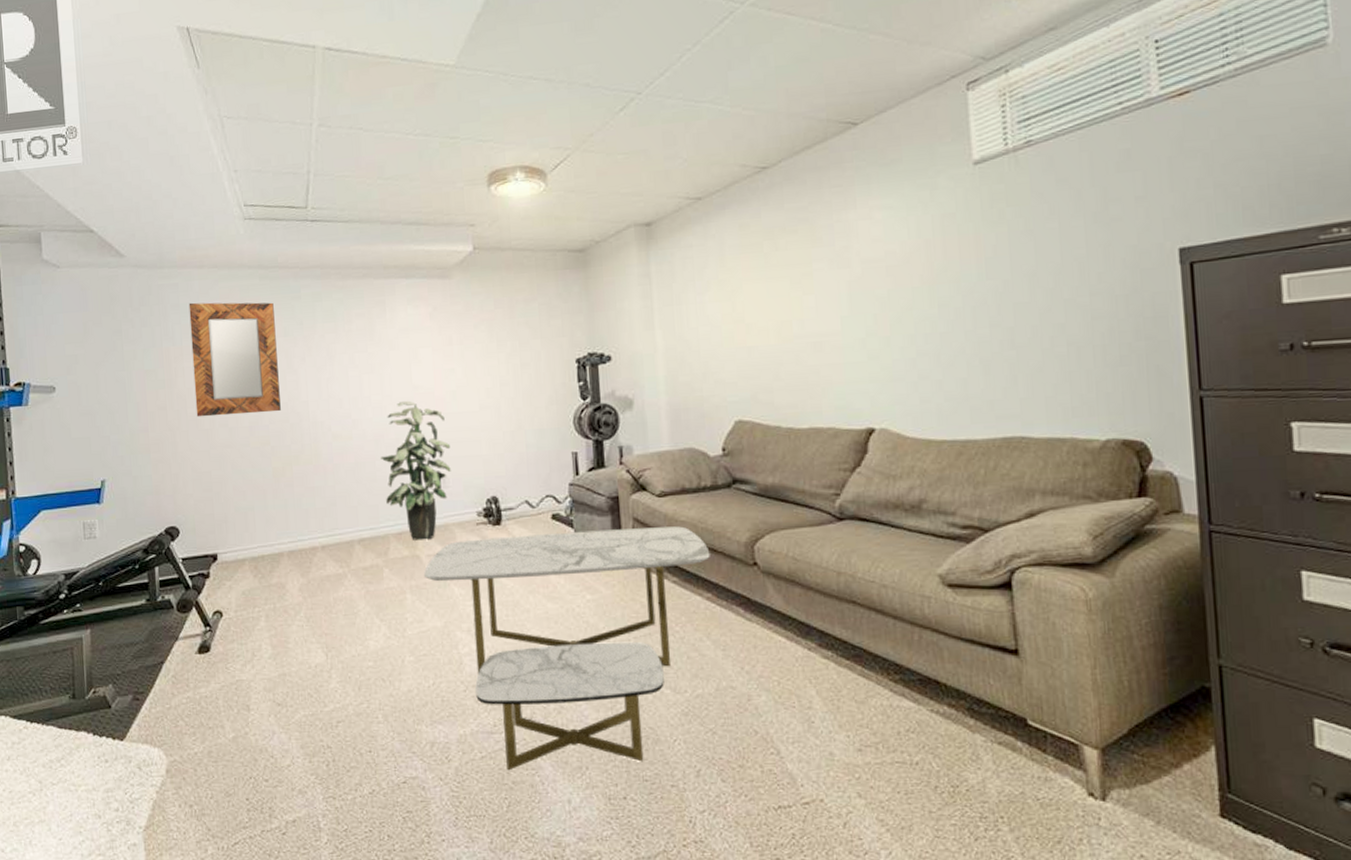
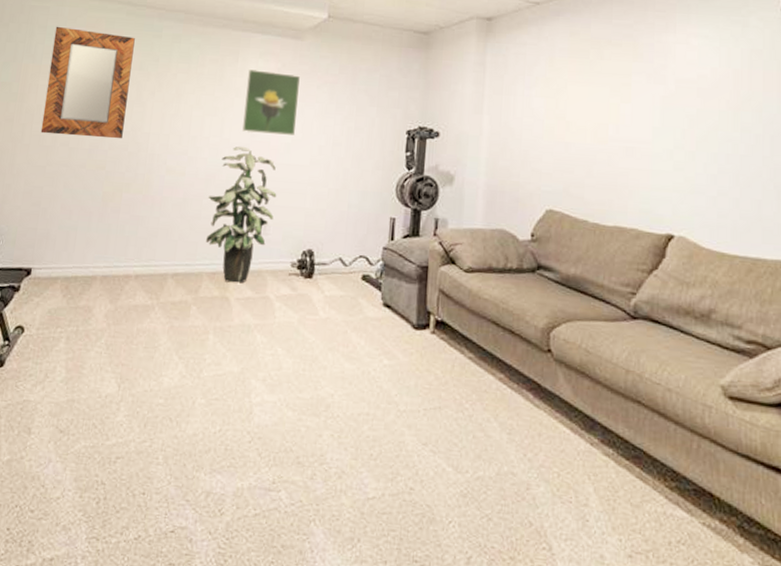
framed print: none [399,317,460,386] -> present [242,69,301,135]
coffee table: present [423,526,710,771] -> none [229,288,508,541]

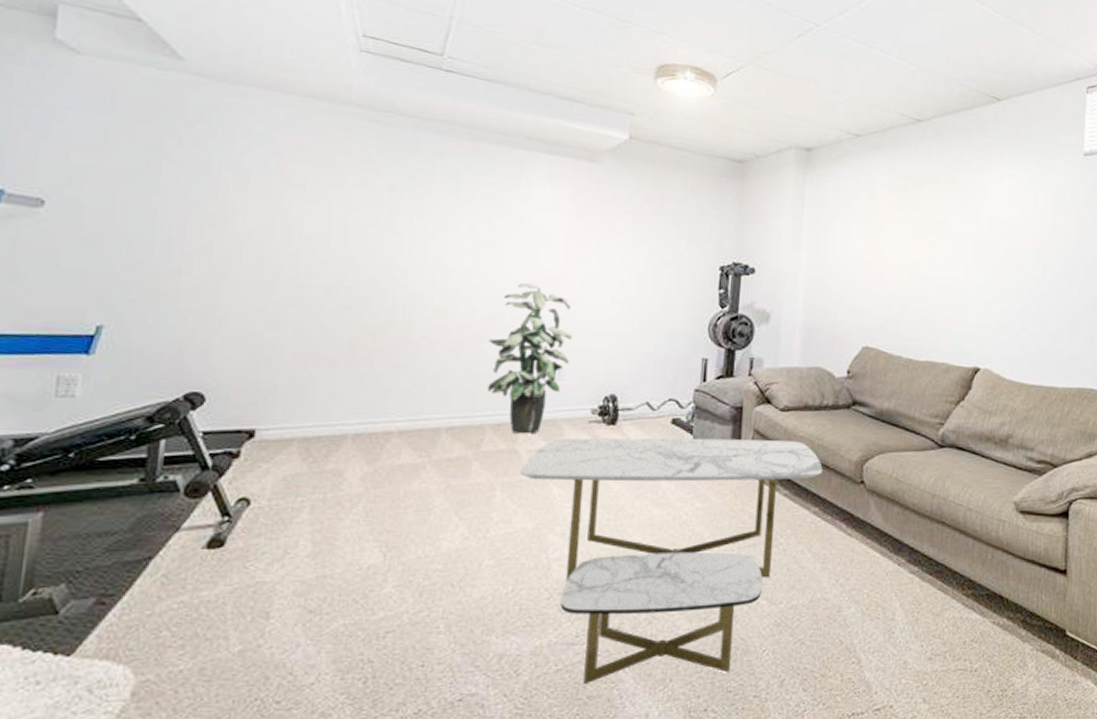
home mirror: present [40,26,135,139] -> none [254,131,382,274]
coffee table: none [229,288,508,541] -> present [519,437,823,685]
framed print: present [242,69,301,135] -> none [528,195,598,271]

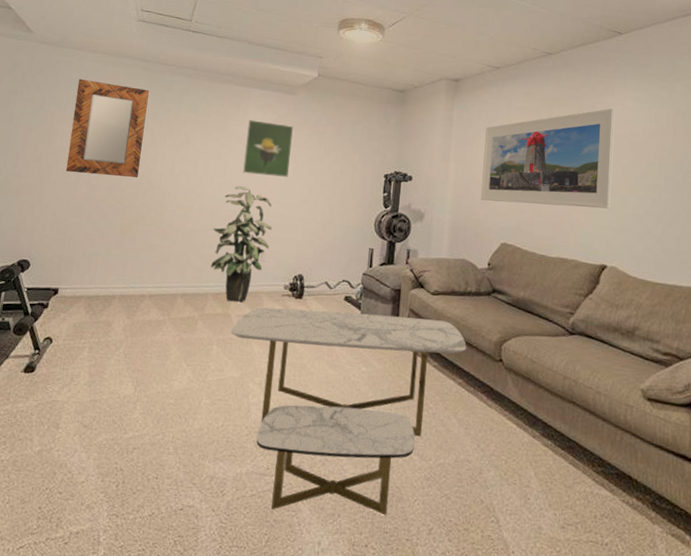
home mirror: none [254,131,382,274] -> present [65,78,149,178]
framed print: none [528,195,598,271] -> present [243,120,294,177]
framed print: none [839,186,992,304] -> present [481,107,616,209]

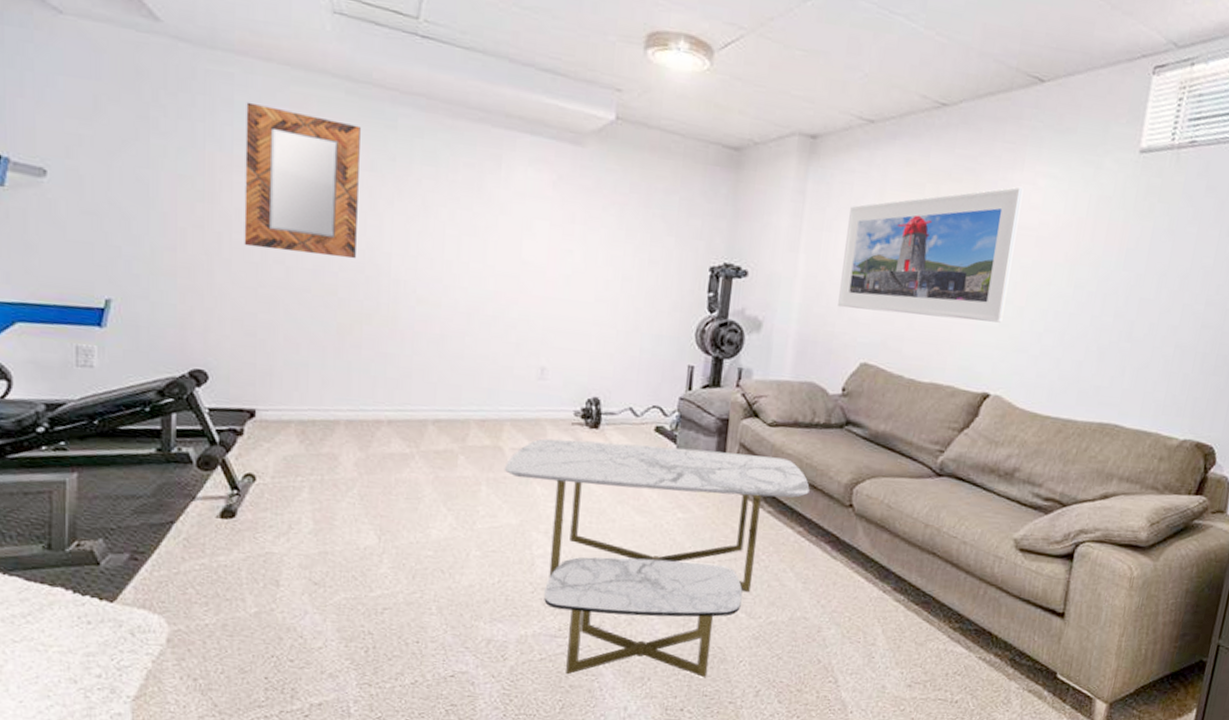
indoor plant: present [211,186,272,303] -> none [472,275,556,432]
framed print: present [243,120,294,177] -> none [510,180,582,266]

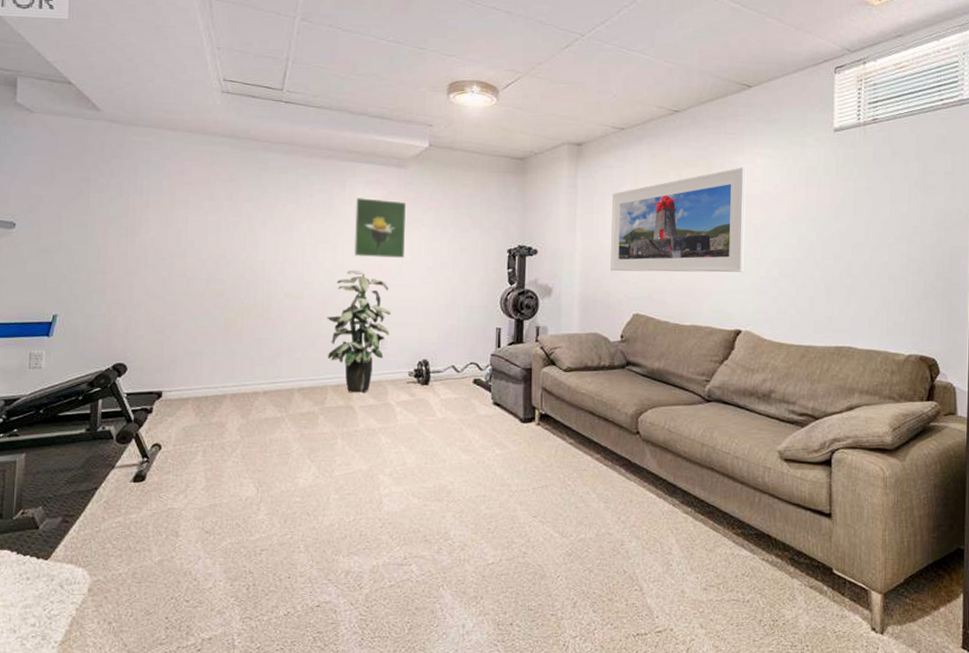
home mirror: present [244,102,361,259] -> none [156,160,242,268]
indoor plant: none [472,275,556,432] -> present [327,269,391,393]
coffee table: present [504,438,810,678] -> none [355,395,602,598]
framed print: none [510,180,582,266] -> present [354,198,407,258]

